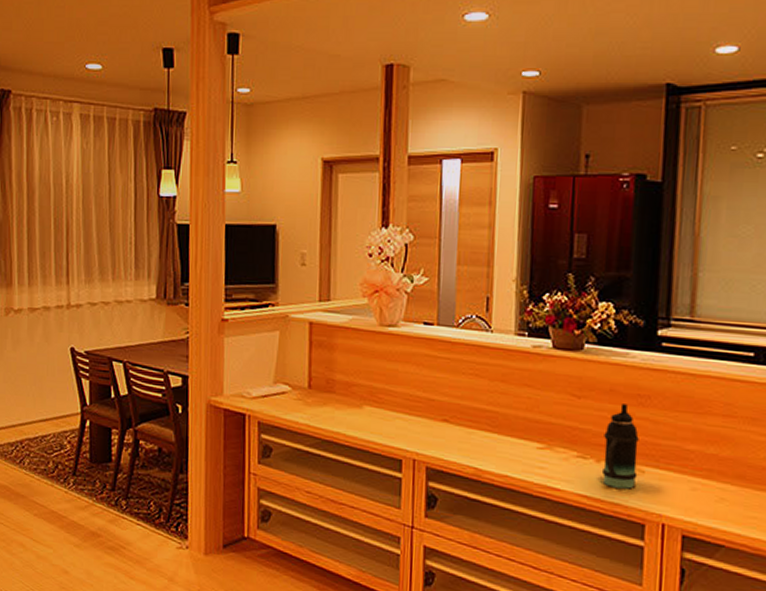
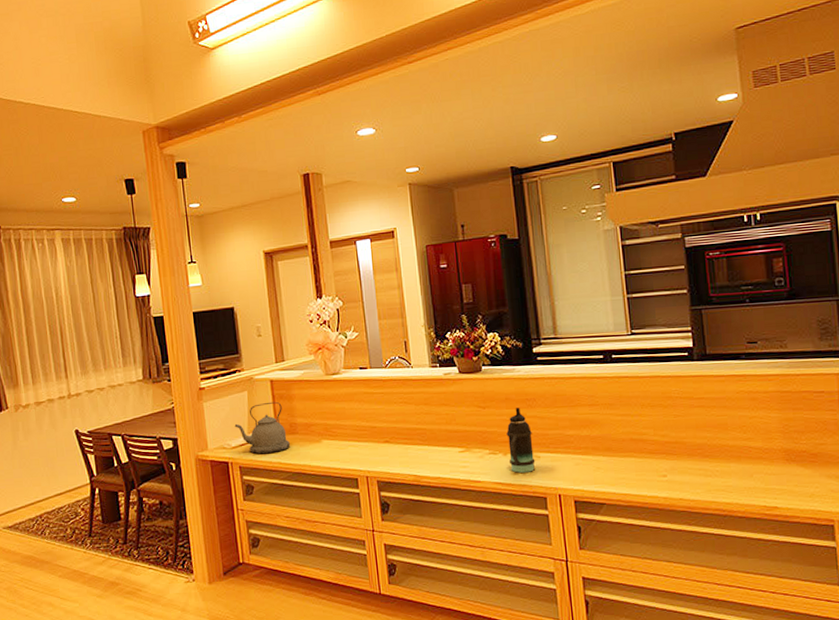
kettle: none [258,348,323,413] -> present [234,401,290,455]

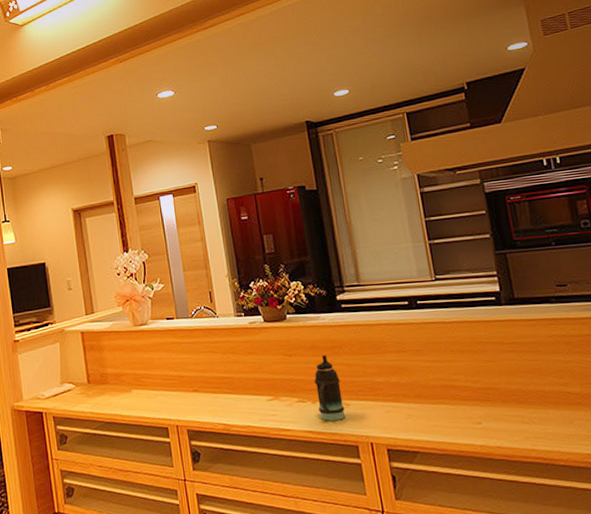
kettle: present [234,401,290,455] -> none [48,352,101,405]

